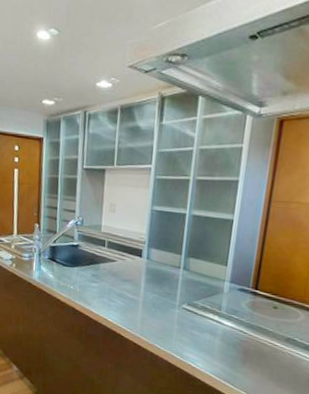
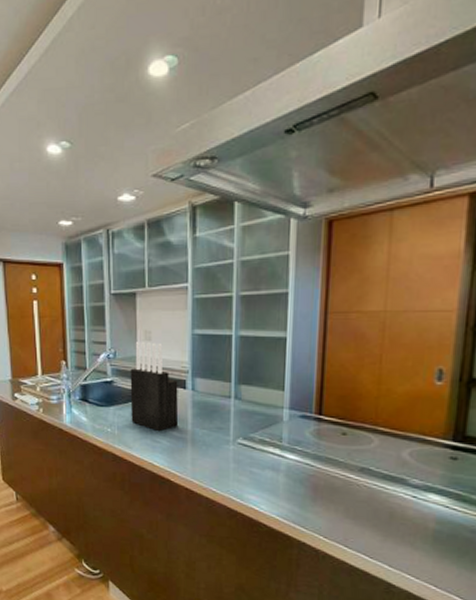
knife block: none [92,213,136,293] -> present [130,342,179,432]

